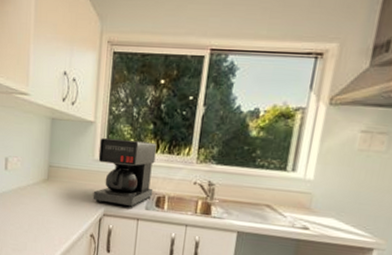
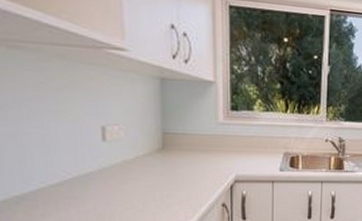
coffee maker: present [93,138,157,208] -> none [220,99,286,171]

